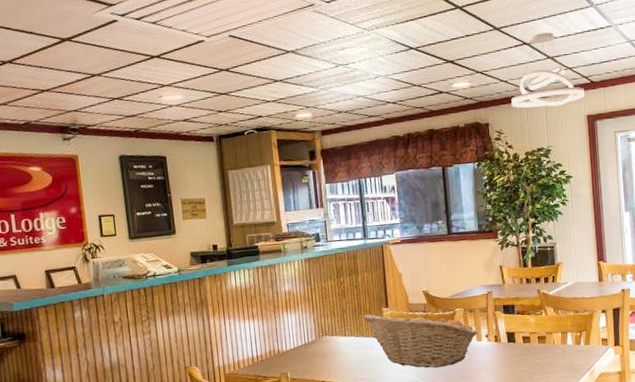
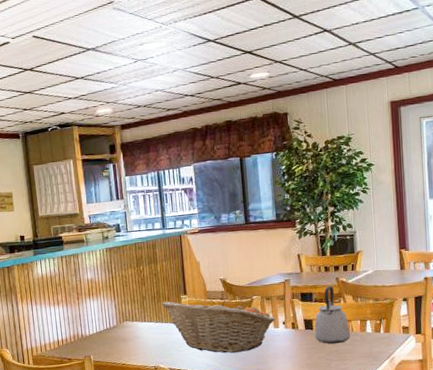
pendant light: present [511,32,585,109] -> none [311,18,389,97]
kettle: none [517,298,552,357] -> present [314,286,351,344]

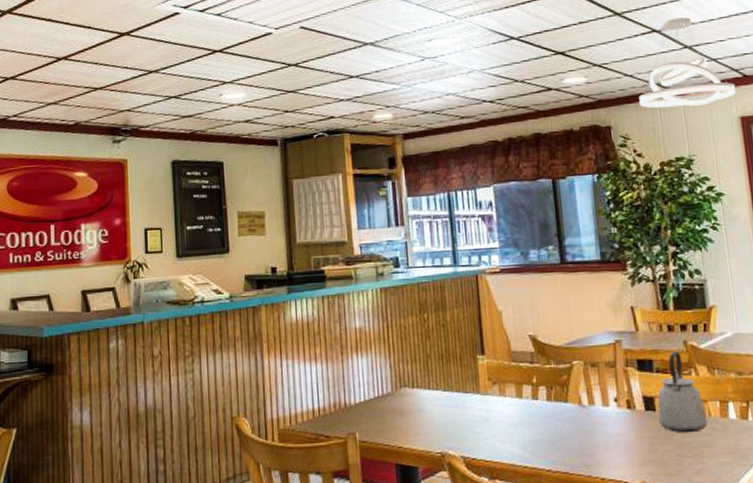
fruit basket: present [161,299,276,353] -> none [451,362,605,439]
pendant light: none [311,18,389,97] -> present [639,17,736,108]

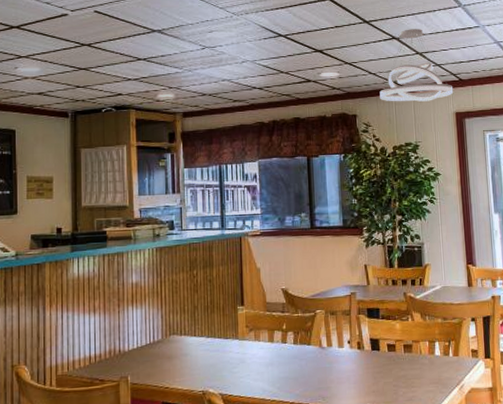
kettle: present [657,351,708,433] -> none [381,301,419,368]

